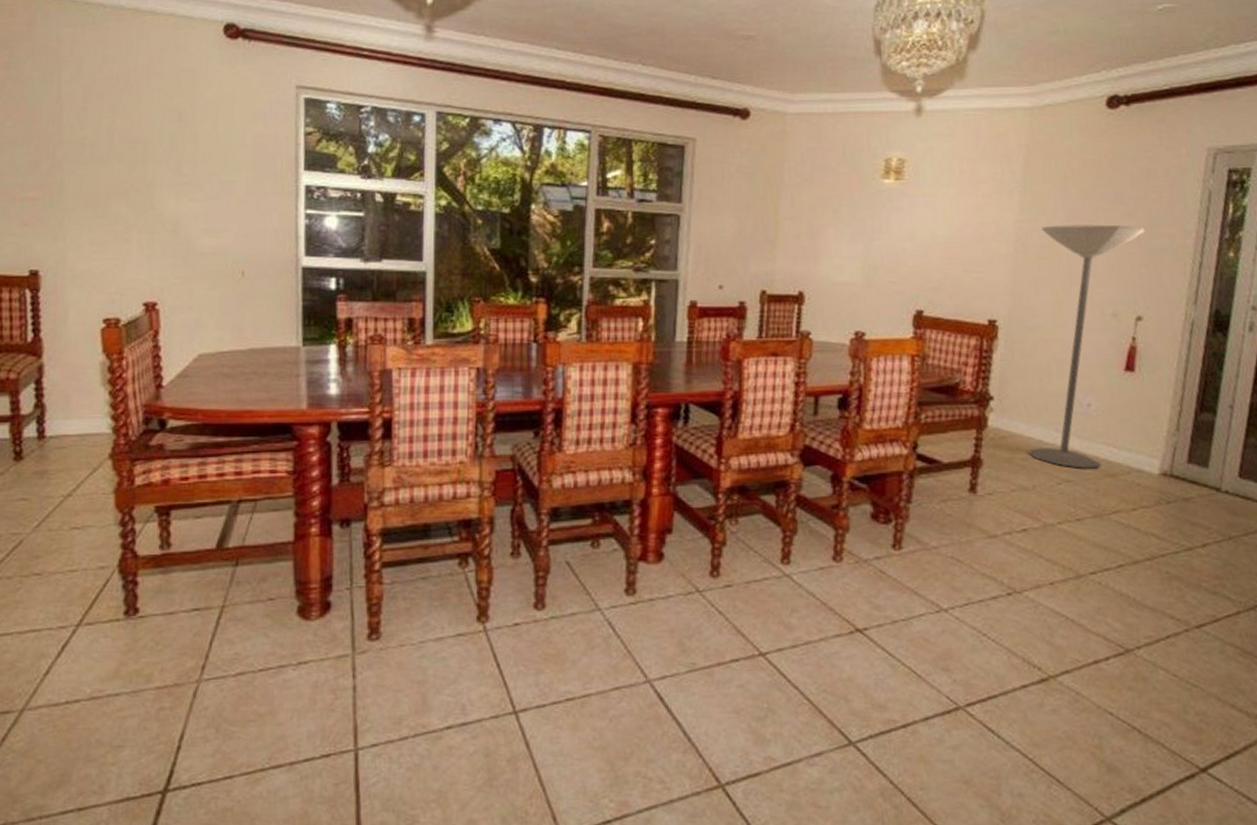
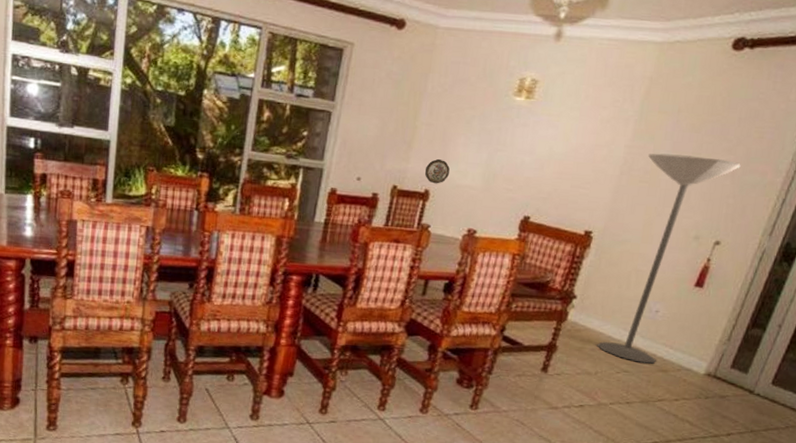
decorative plate: none [795,256,823,284] -> present [424,159,450,184]

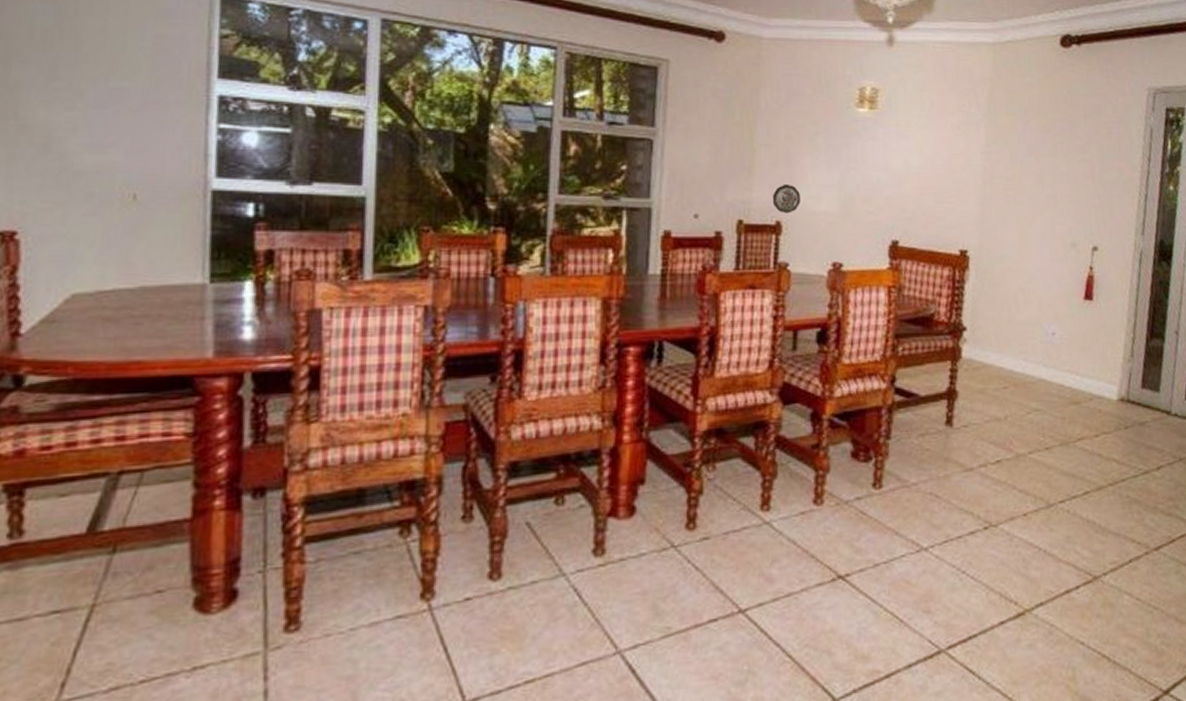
floor lamp: present [596,153,741,364] -> none [998,157,1098,397]

